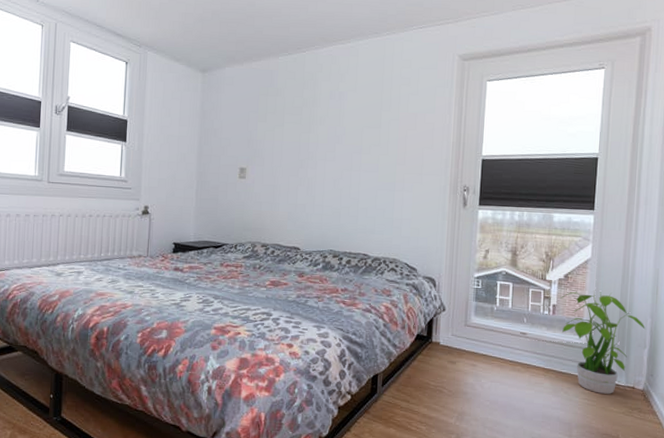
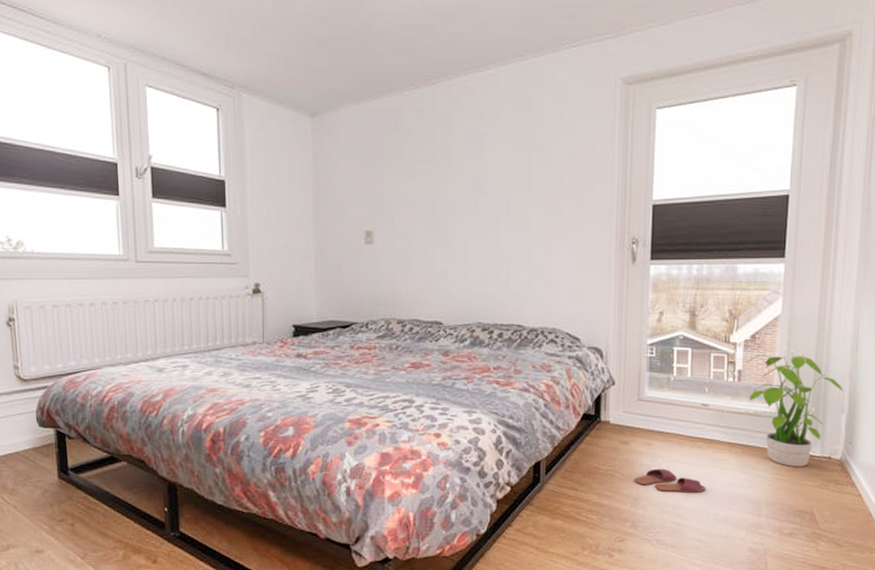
slippers: none [460,387,522,412] -> present [634,468,705,493]

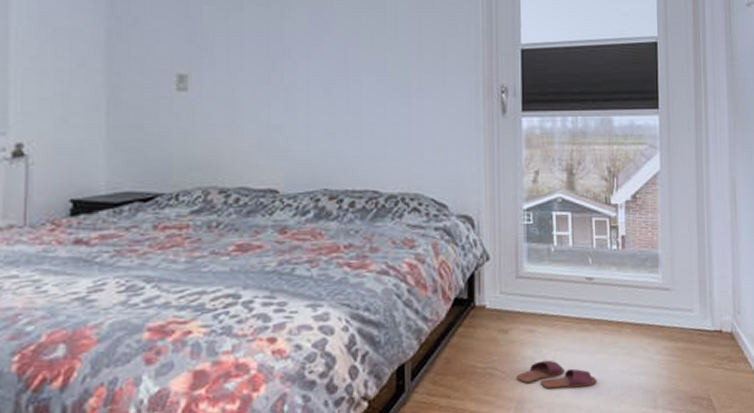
potted plant: present [746,351,843,467] -> none [629,212,727,345]

